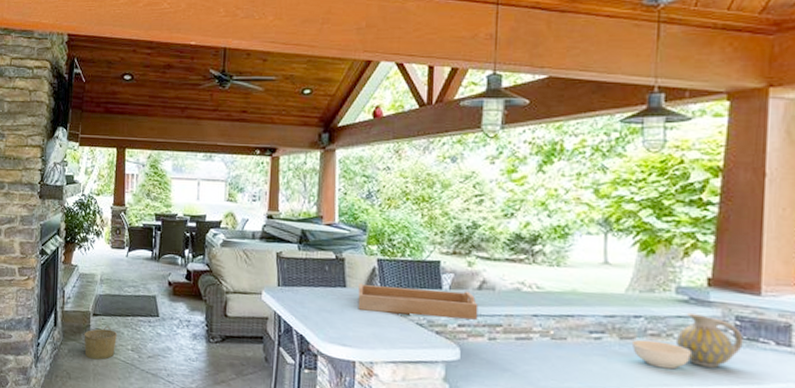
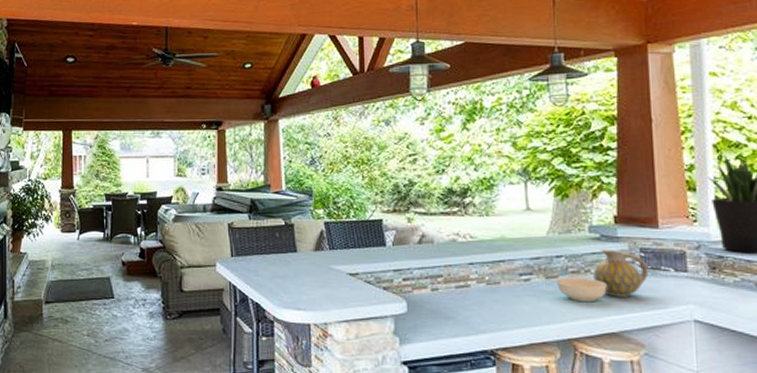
basket: present [84,325,117,360] -> none [36,312,71,349]
serving tray: present [358,283,479,320] -> none [308,246,420,274]

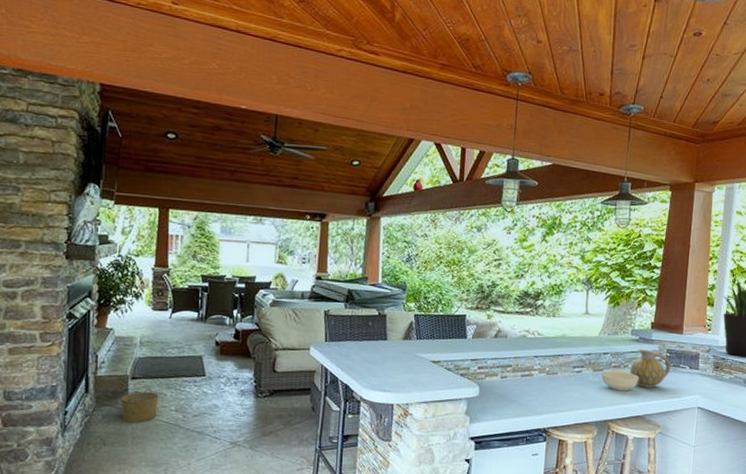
basket: none [36,312,71,349] -> present [121,388,159,423]

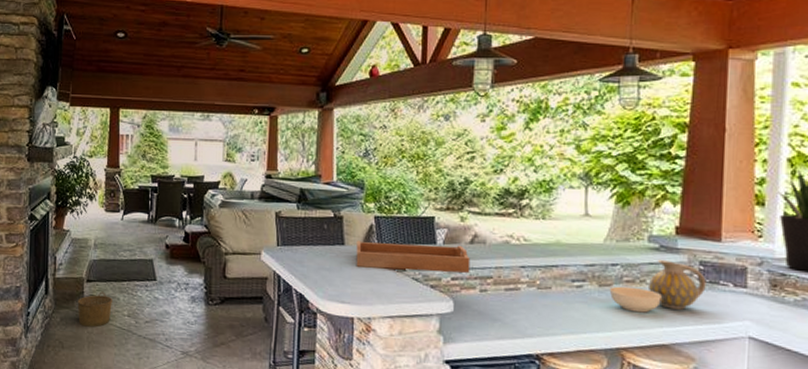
serving tray: none [397,336,494,363] -> present [356,240,471,274]

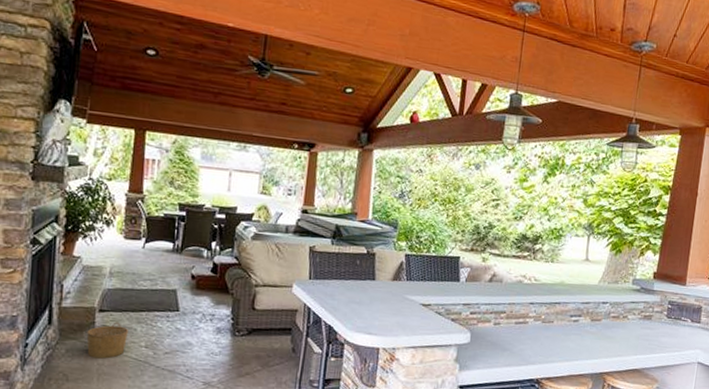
serving tray: present [356,240,471,274] -> none [384,276,488,308]
bowl: present [609,286,663,313] -> none [599,321,639,343]
pitcher: present [649,259,706,310] -> none [629,299,672,341]

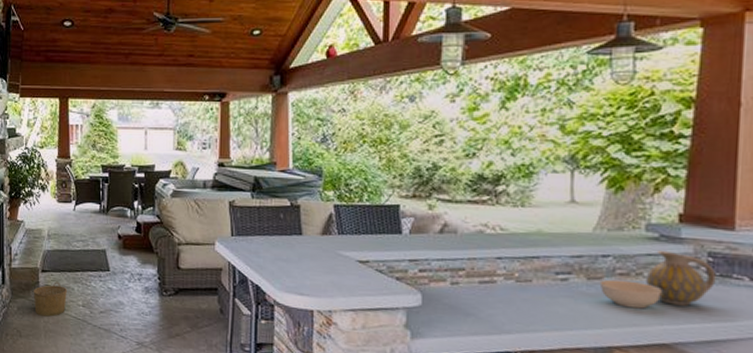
bowl: none [599,321,639,343] -> present [599,279,663,309]
pitcher: none [629,299,672,341] -> present [646,250,716,306]

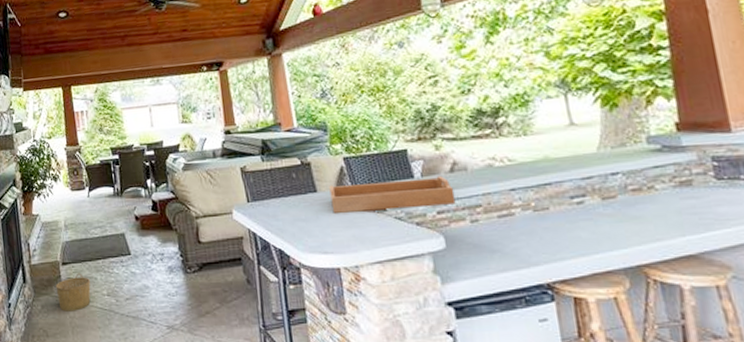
serving tray: none [315,230,440,265] -> present [329,175,456,213]
bowl: present [599,279,663,309] -> none [614,195,678,223]
pitcher: present [646,250,716,306] -> none [658,160,726,214]

